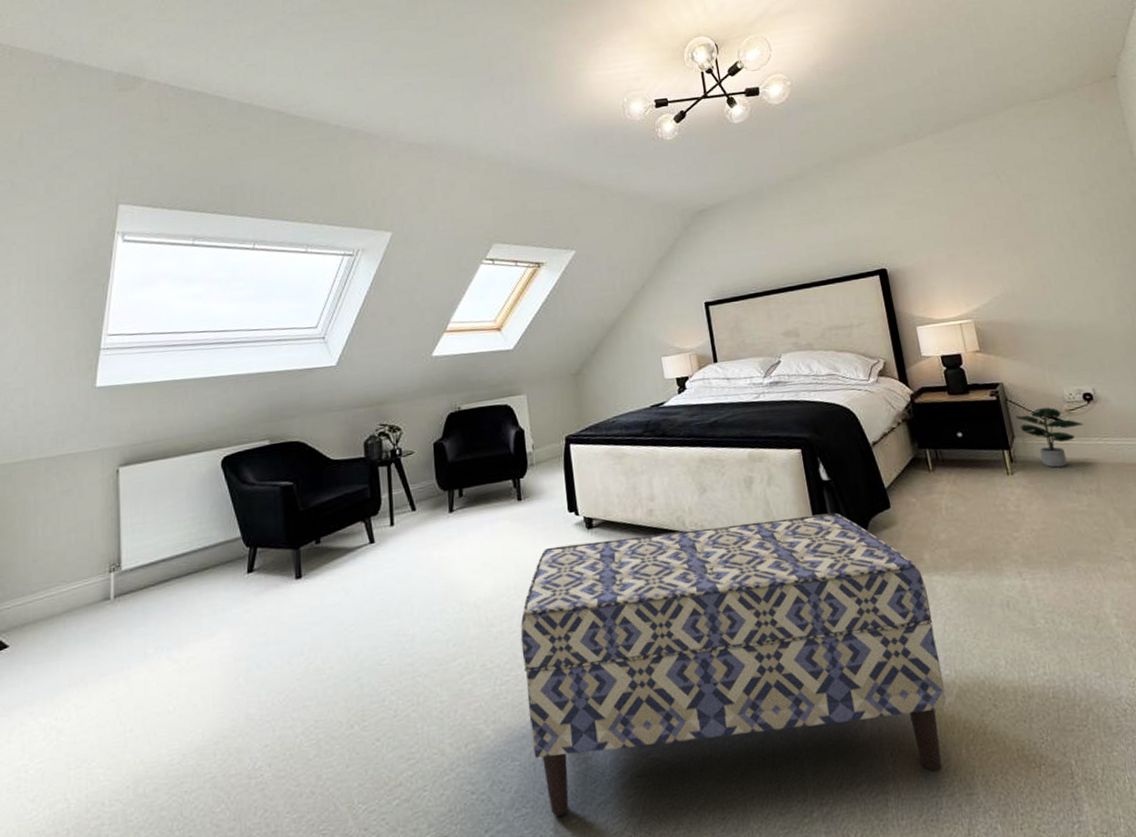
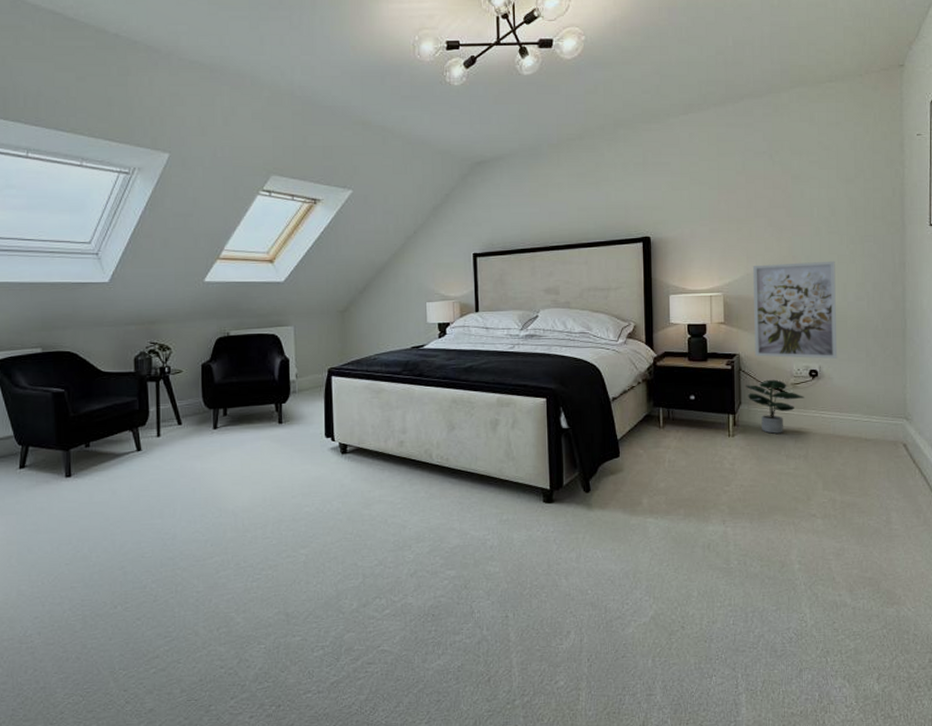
bench: present [520,513,948,816] -> none [273,457,643,690]
wall art: none [999,275,1111,384] -> present [752,261,838,359]

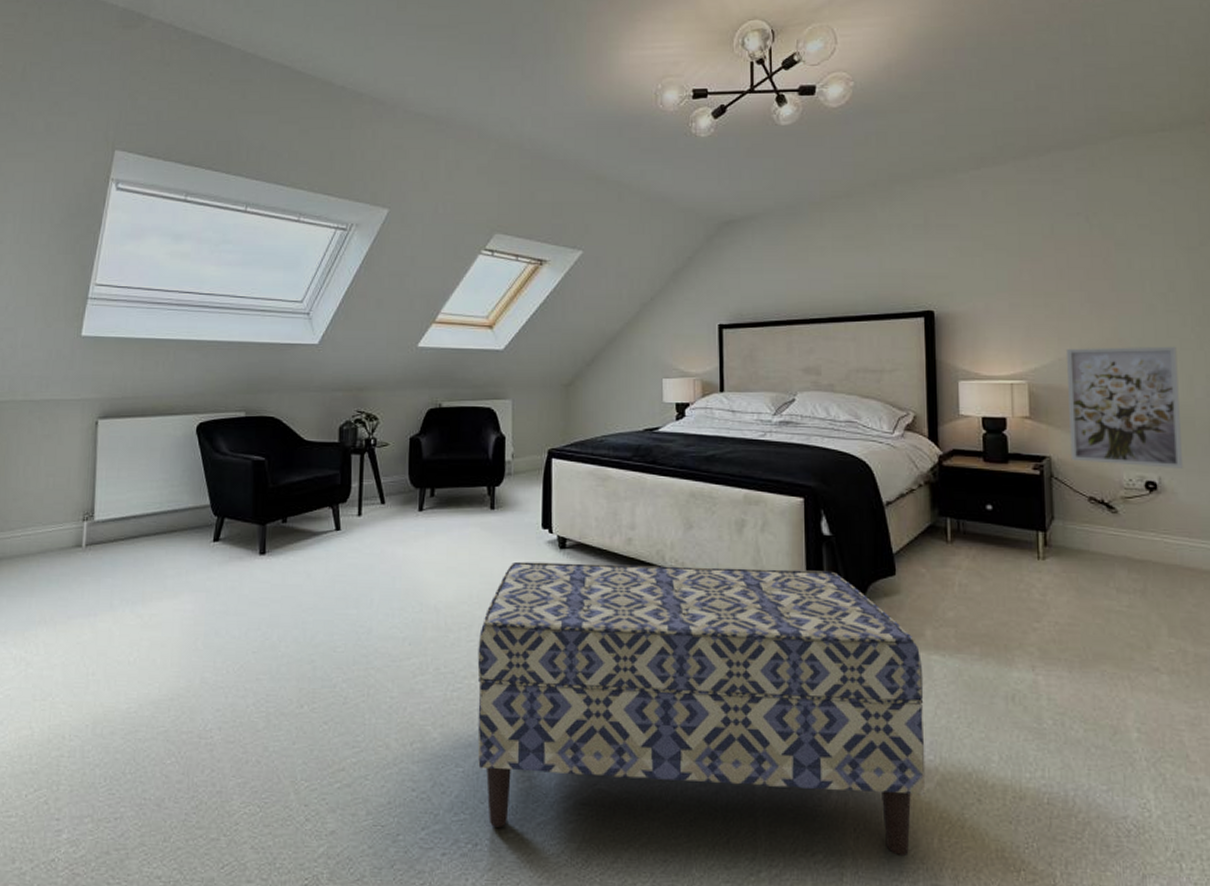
bench: none [273,457,643,690] -> present [477,561,926,855]
potted plant: present [745,379,806,434] -> none [1058,490,1141,560]

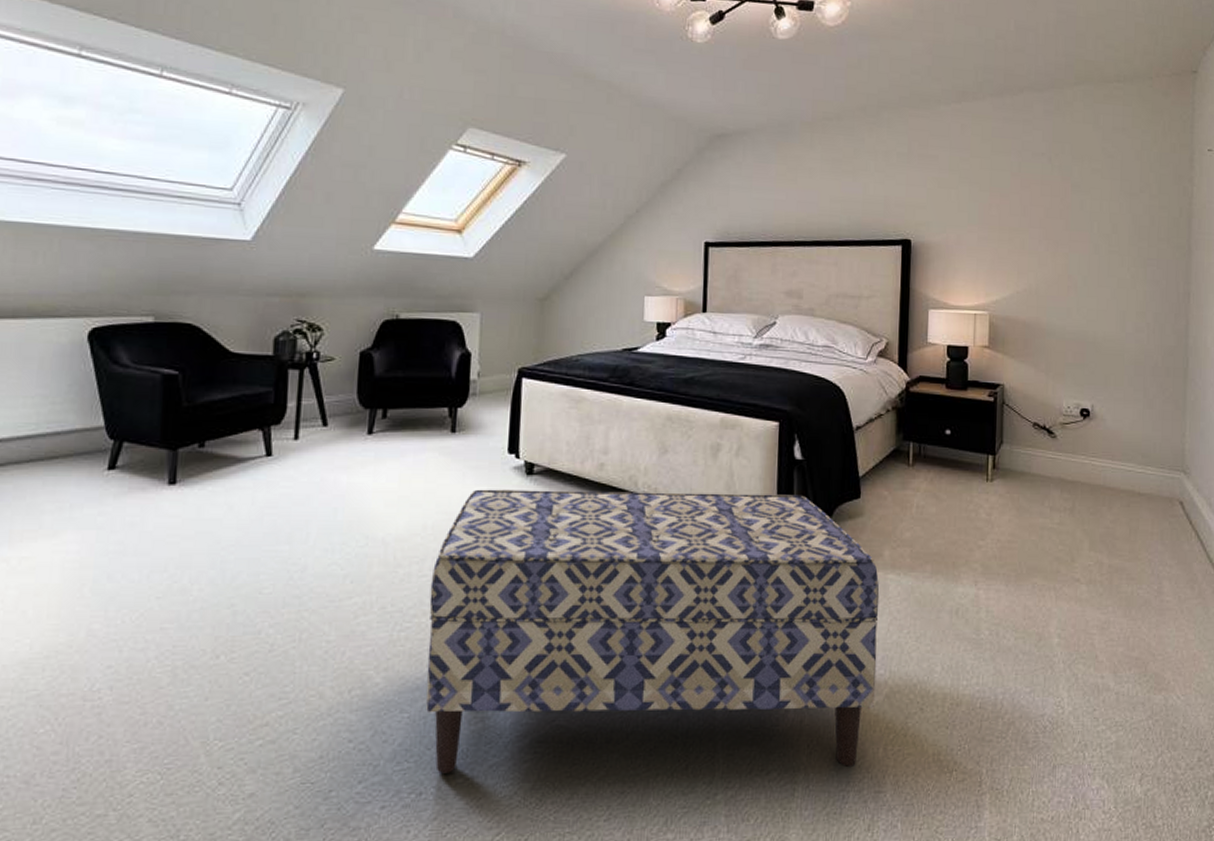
wall art: present [1065,346,1184,468] -> none [1021,282,1115,397]

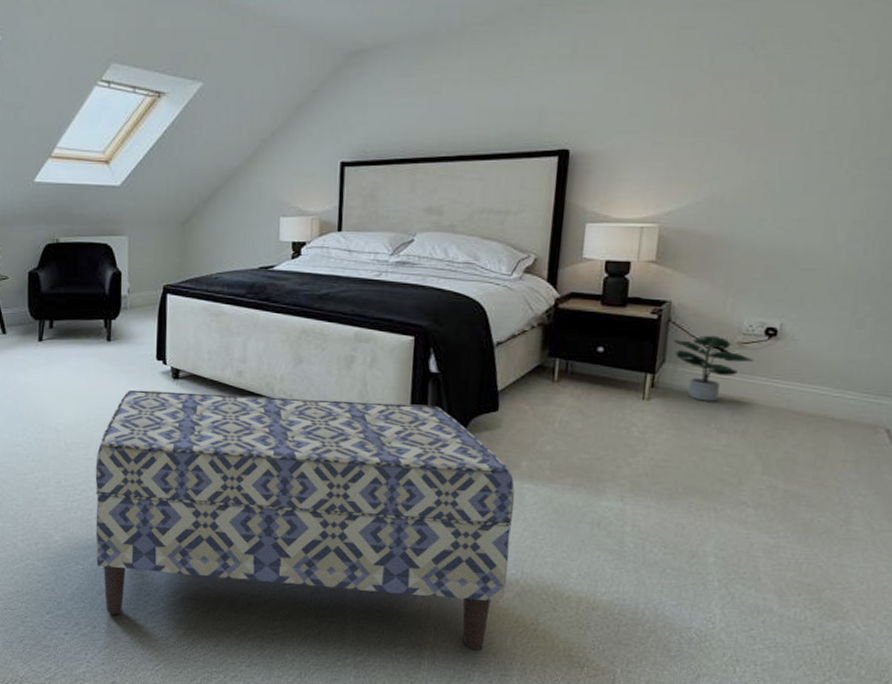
potted plant: none [1008,416,1075,481] -> present [673,335,755,402]

